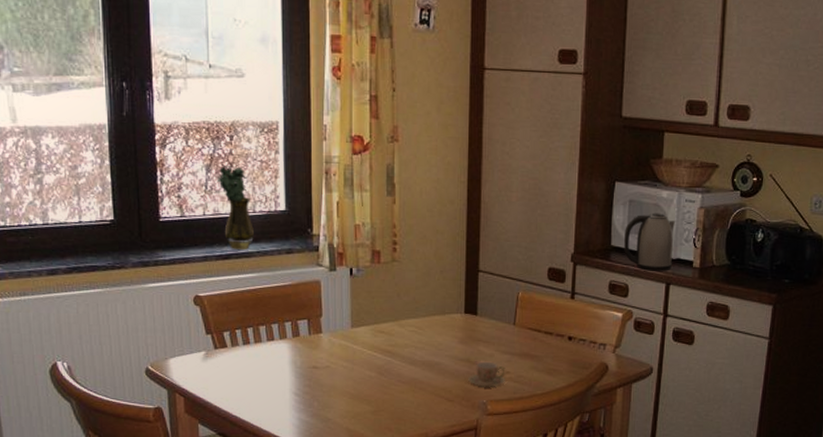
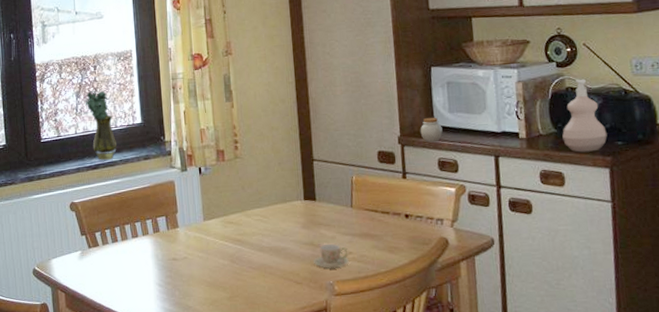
jar: none [595,236,618,264] -> present [420,117,443,143]
kettle: present [624,212,675,272] -> none [446,91,498,147]
soap bottle: none [734,211,777,287] -> present [562,79,607,152]

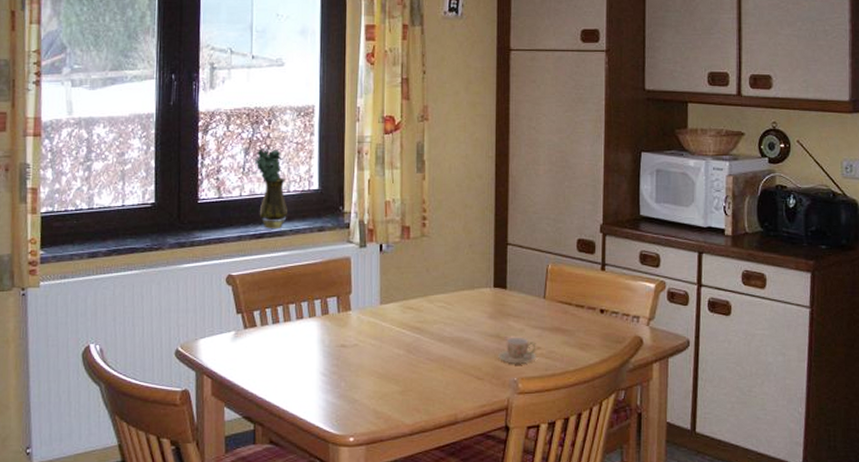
jar: present [420,117,443,143] -> none [624,206,647,234]
soap bottle: present [562,79,607,152] -> none [768,177,812,254]

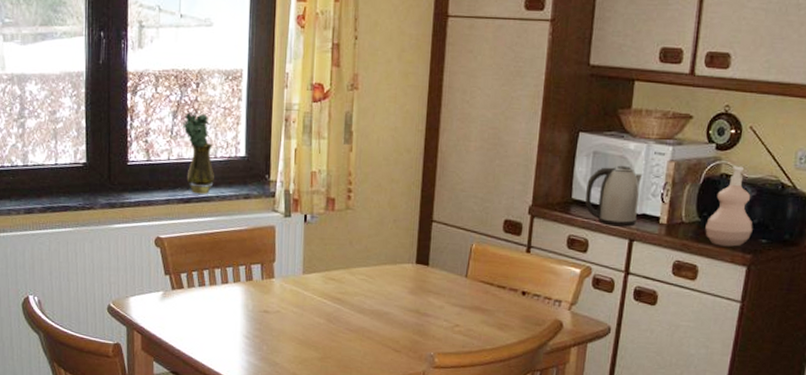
teacup: present [497,338,536,364] -> none [415,314,455,340]
kettle: none [653,181,704,241] -> present [585,165,642,228]
soap bottle: none [768,177,812,254] -> present [705,165,753,247]

